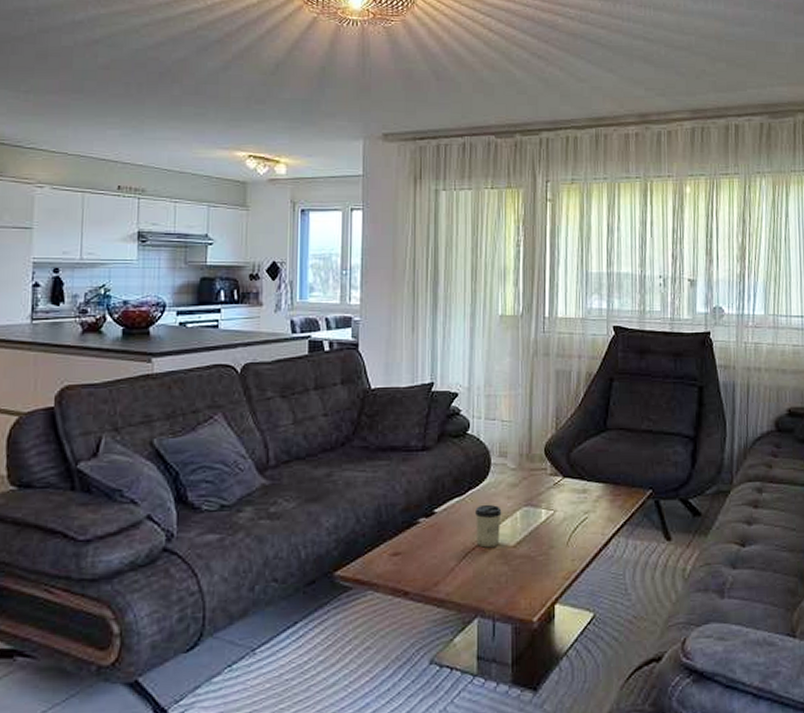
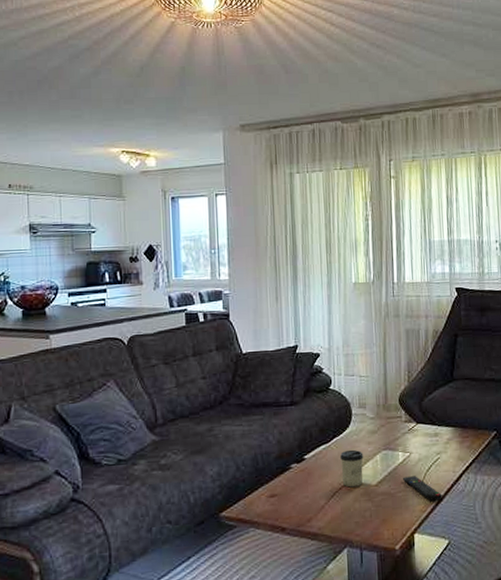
remote control: none [545,537,588,568] -> present [403,476,442,502]

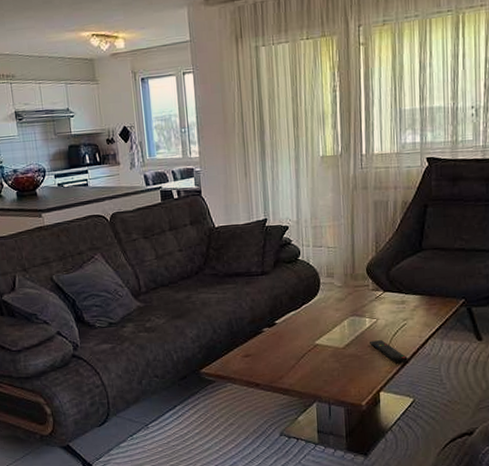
cup: present [340,449,364,488] -> none [309,315,332,350]

